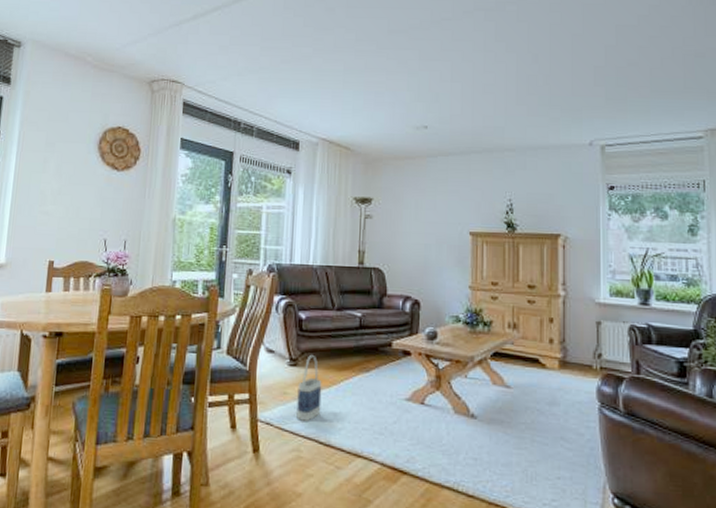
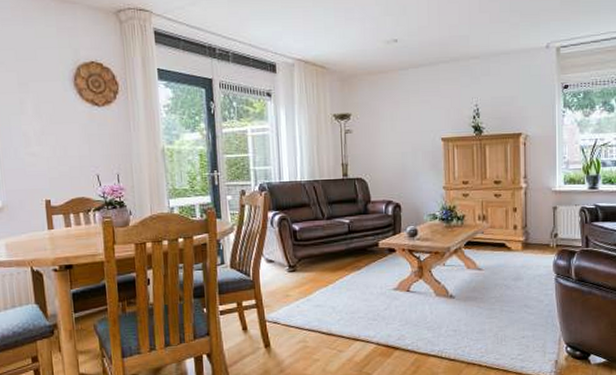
bag: present [296,354,322,421] -> none [298,260,321,317]

